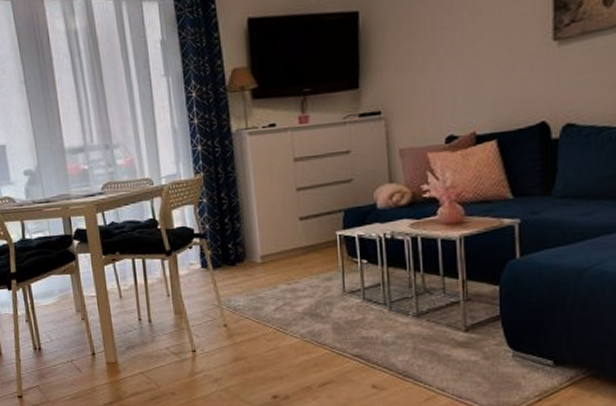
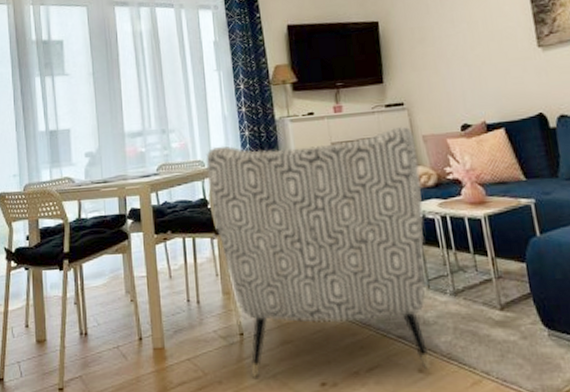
armchair: none [154,138,393,390] -> present [205,126,432,378]

